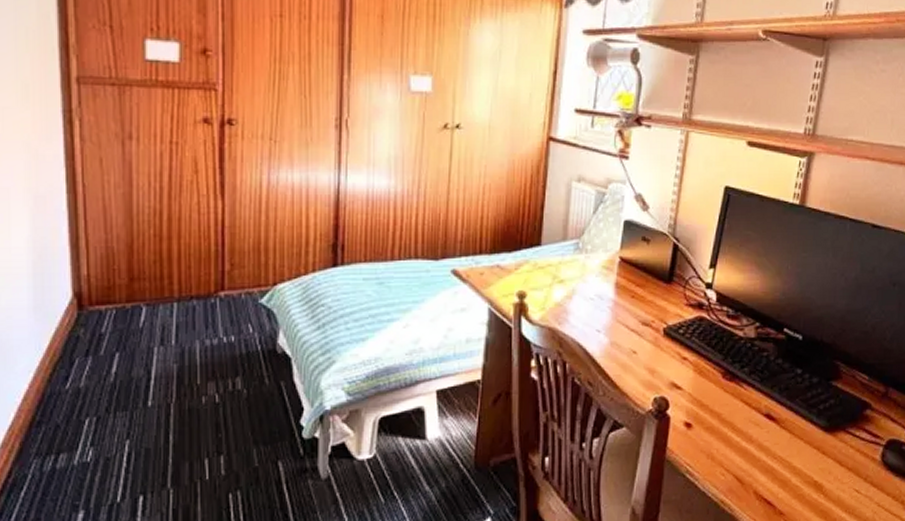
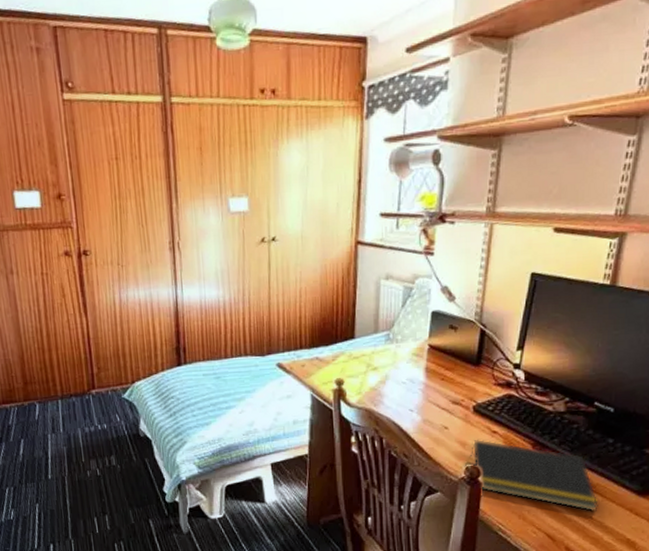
notepad: none [659,366,787,450] -> present [471,439,598,512]

